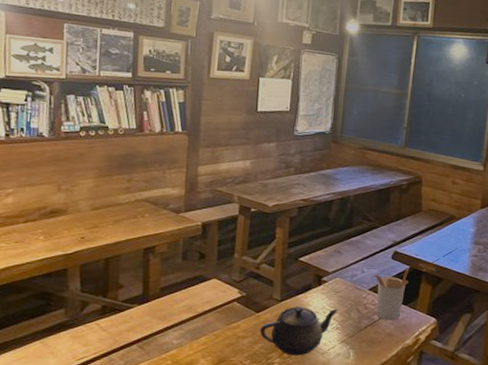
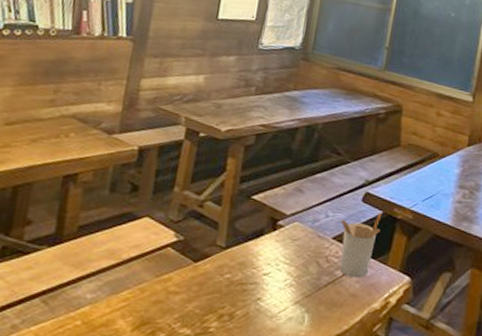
teapot: present [259,305,338,356] -> none [196,255,294,319]

